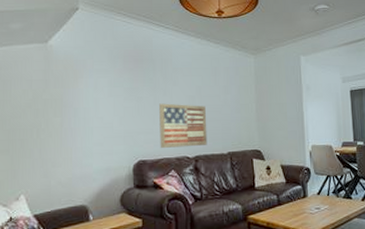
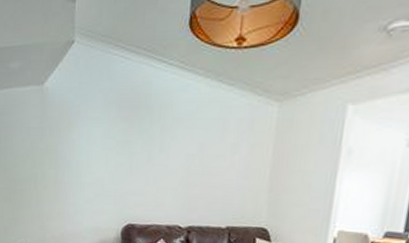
wall art: present [159,103,207,148] -> none [150,161,206,216]

